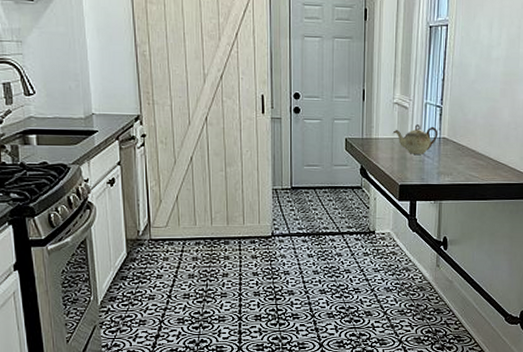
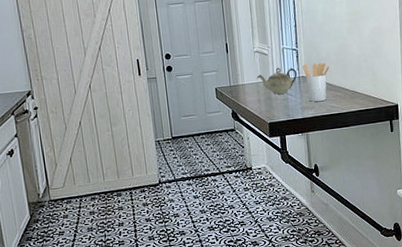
utensil holder: none [445,123,475,168] -> present [303,62,330,102]

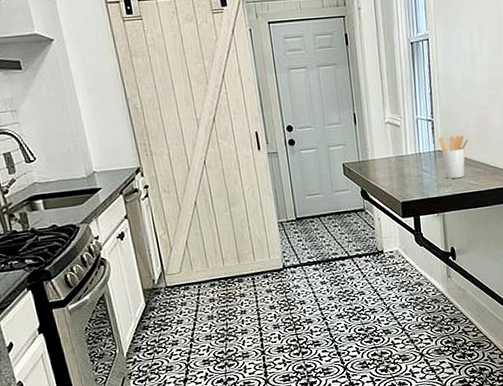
teapot: present [256,68,297,95] -> none [388,141,433,171]

